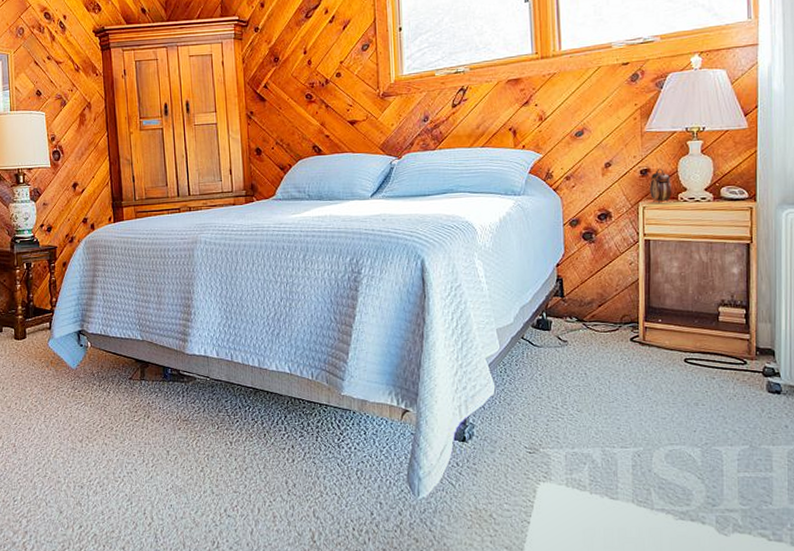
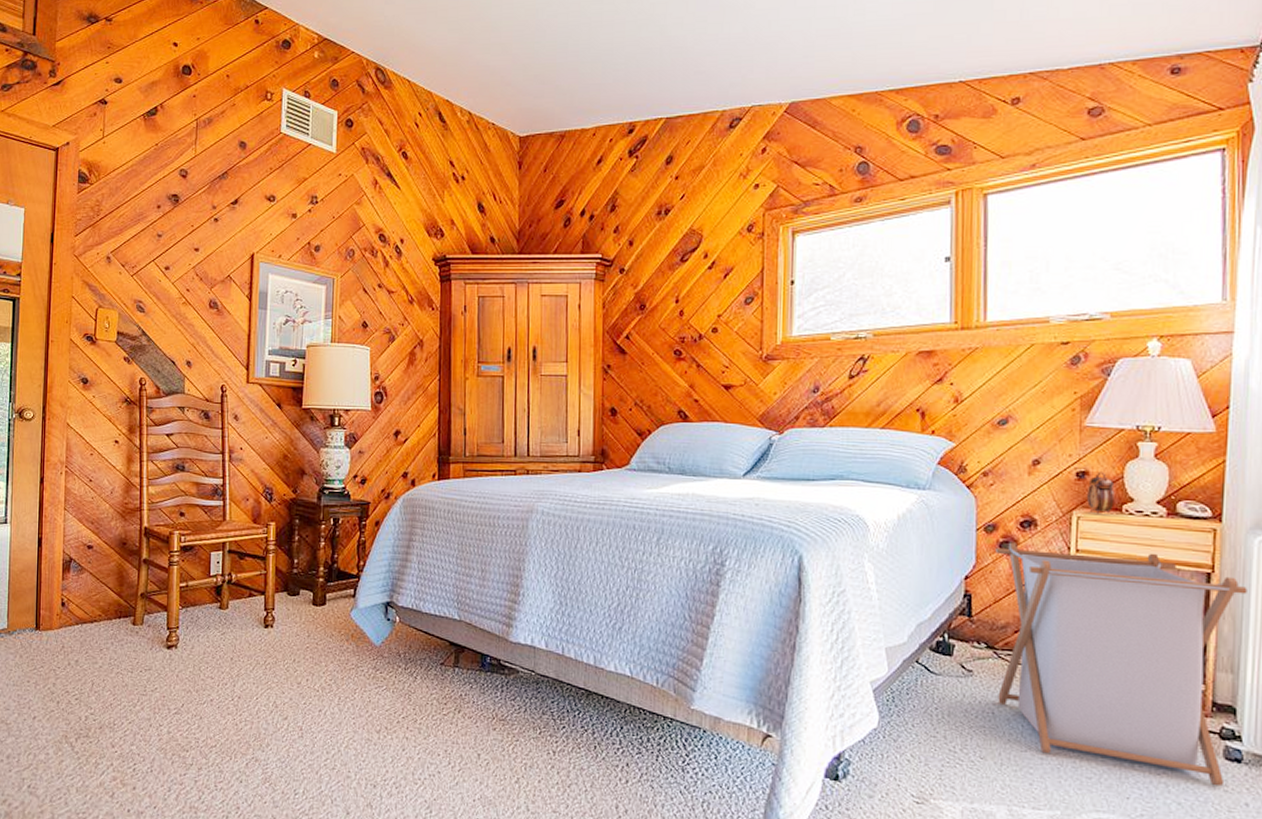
laundry basket: none [580,231,779,415] -> present [996,542,1247,787]

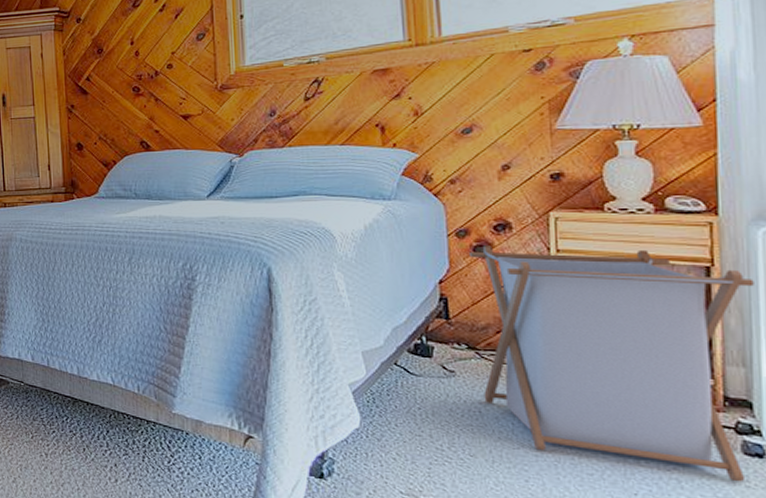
alarm clock: present [1086,471,1115,514] -> none [562,172,595,214]

